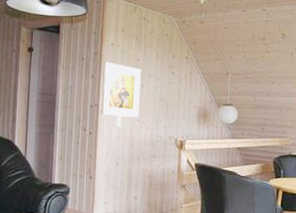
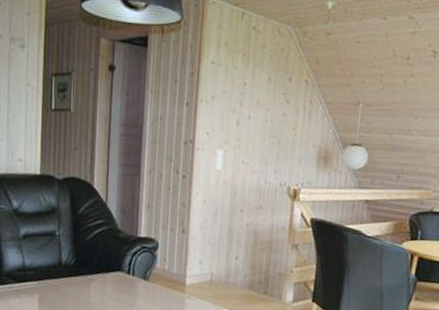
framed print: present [101,62,141,118] -> none [197,85,248,159]

